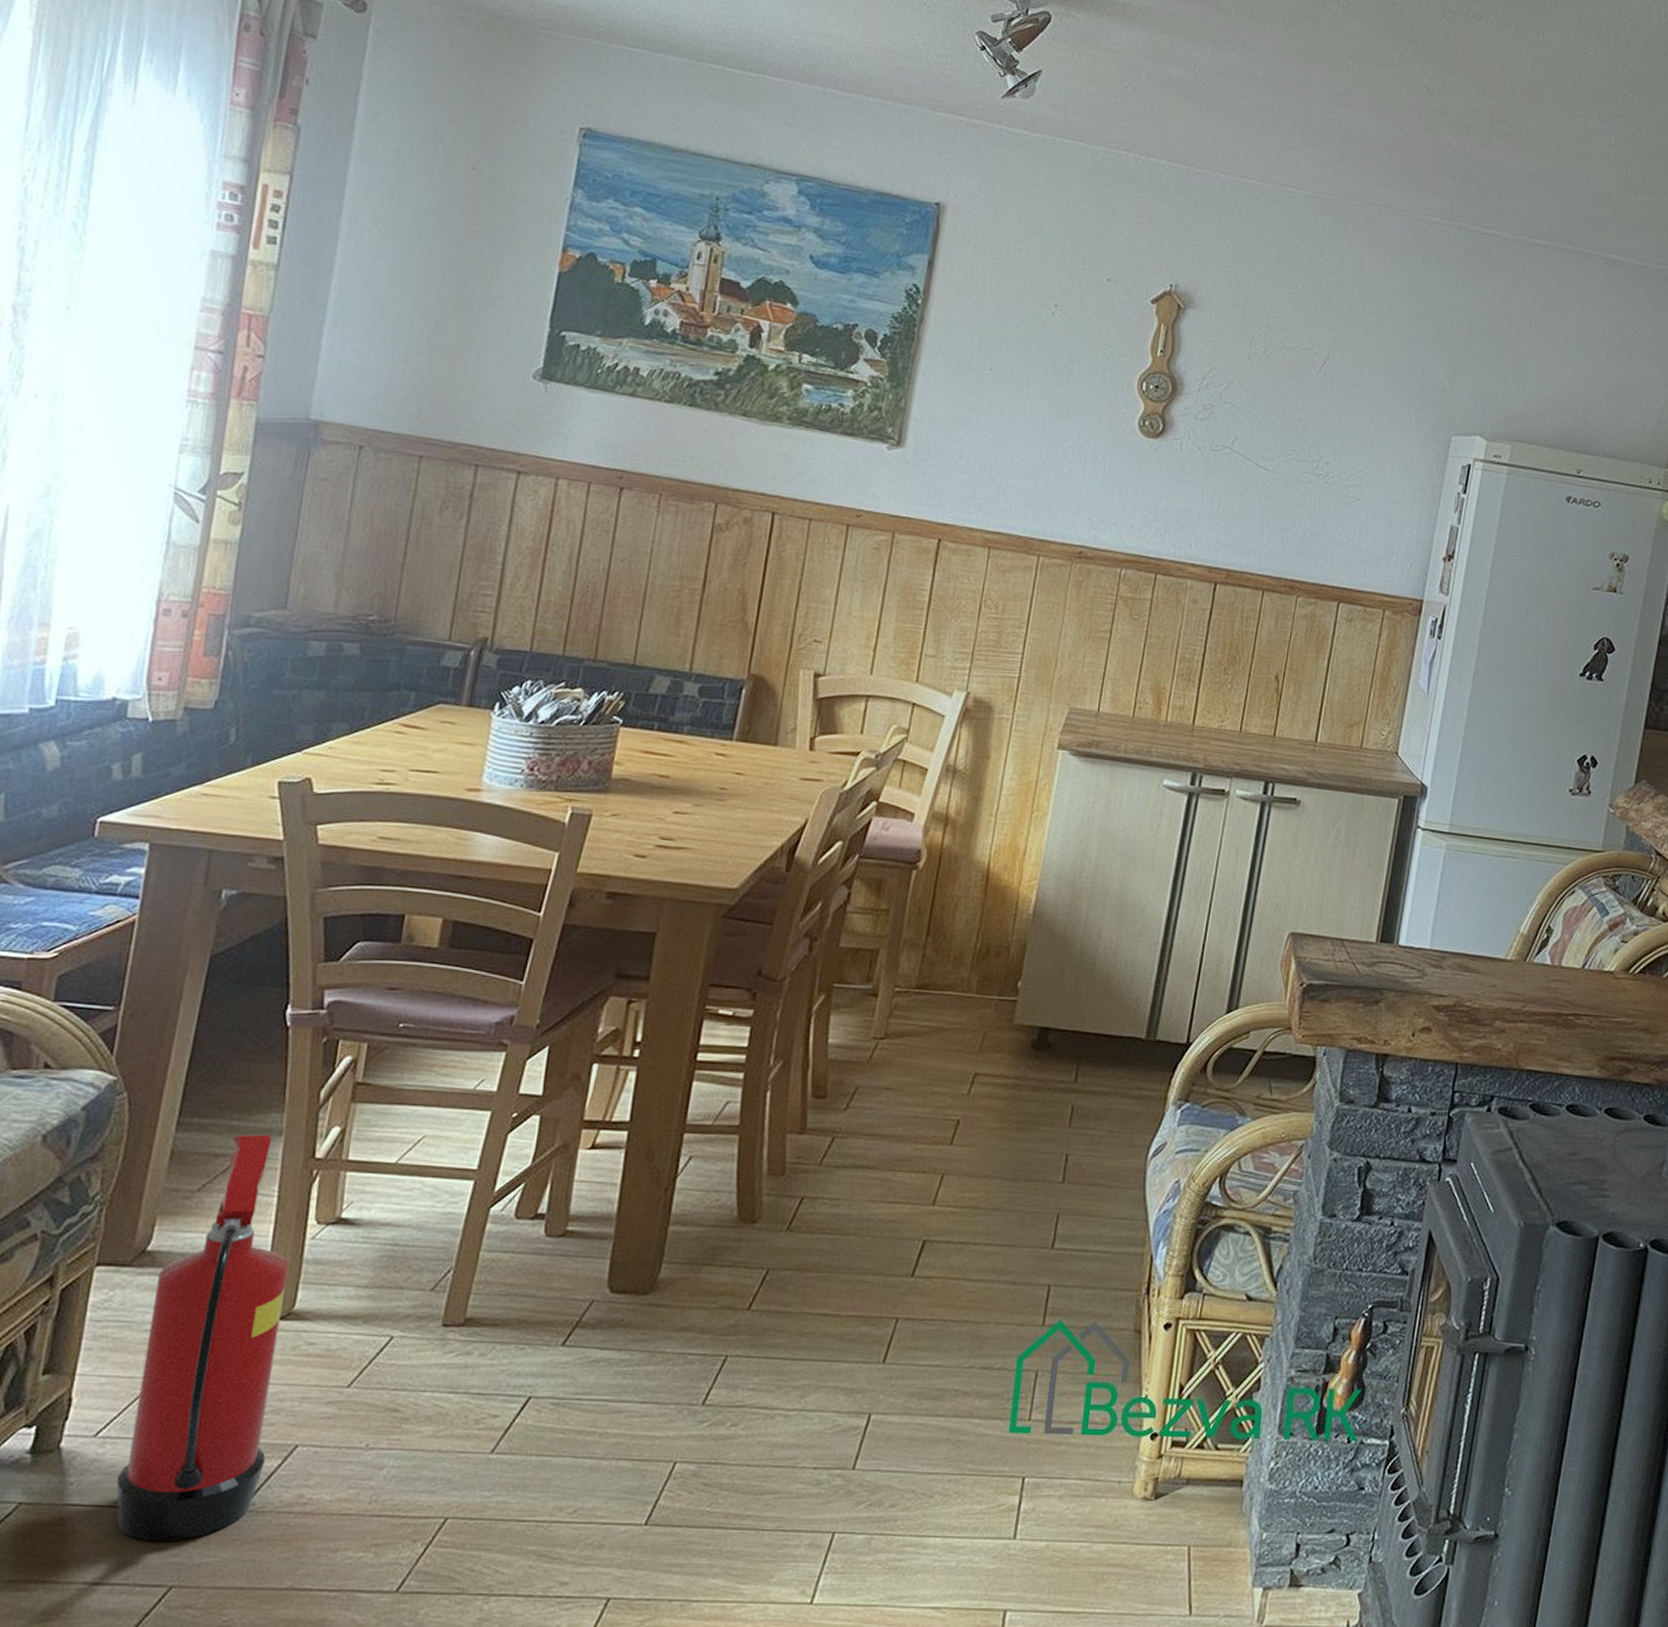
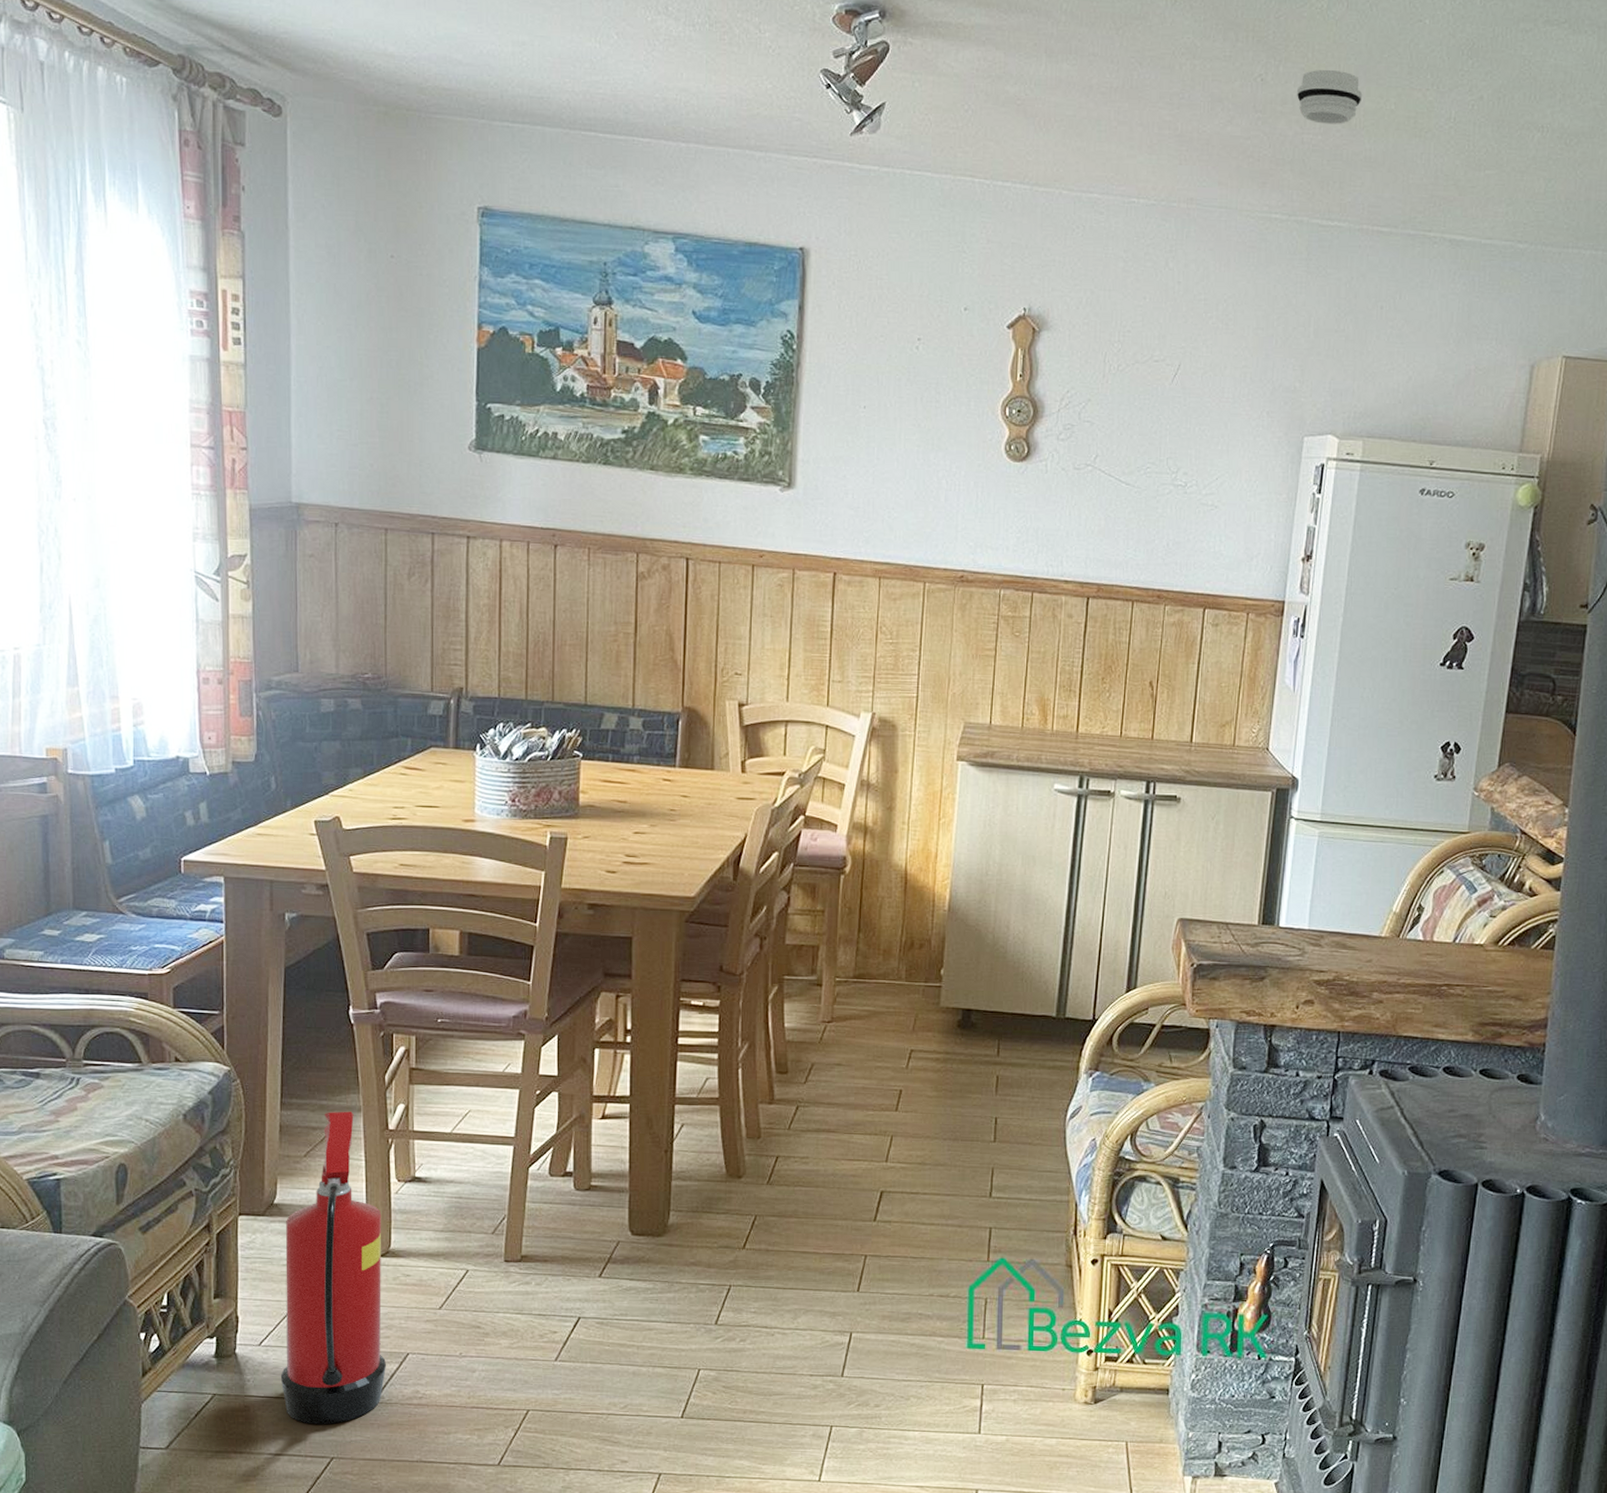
smoke detector: none [1462,86,1526,140] -> present [1297,70,1363,124]

